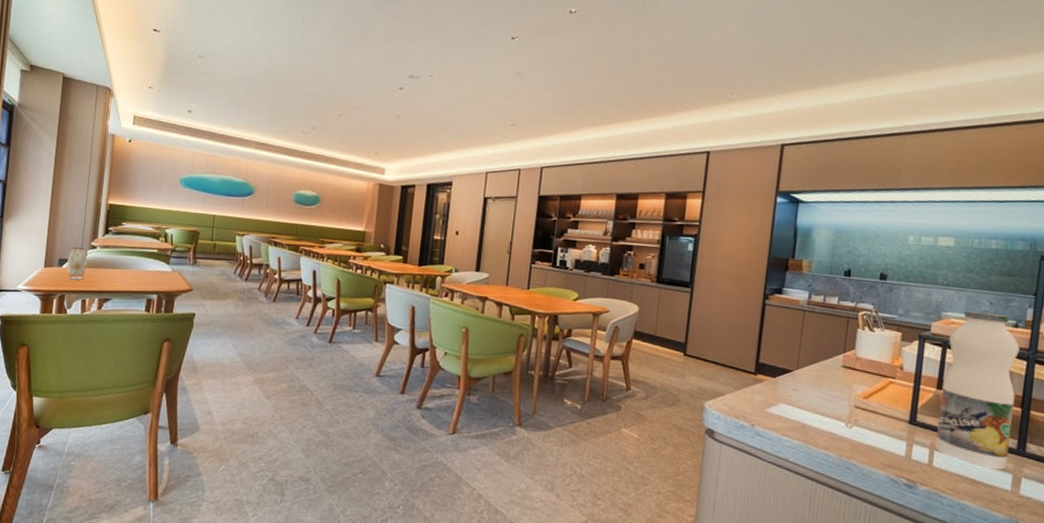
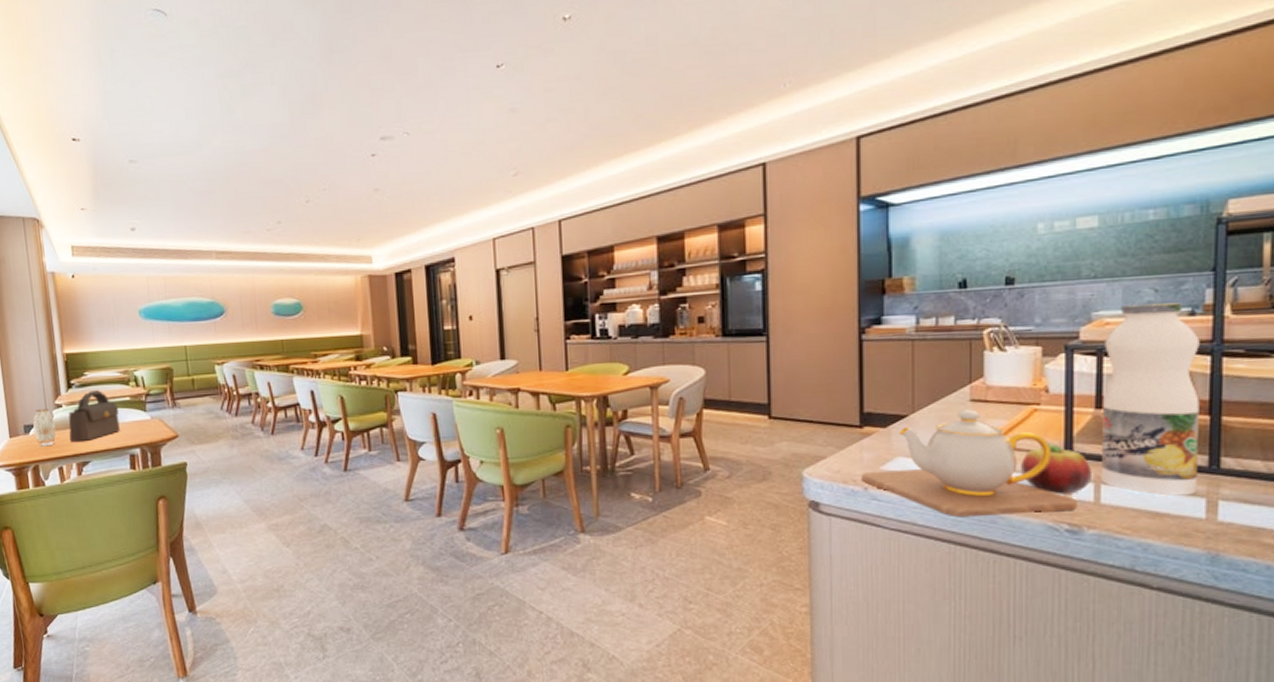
handbag: none [97,239,146,282] -> present [68,390,120,443]
teapot: none [750,373,916,468] -> present [862,409,1078,518]
fruit: none [875,410,929,455] -> present [1021,443,1093,495]

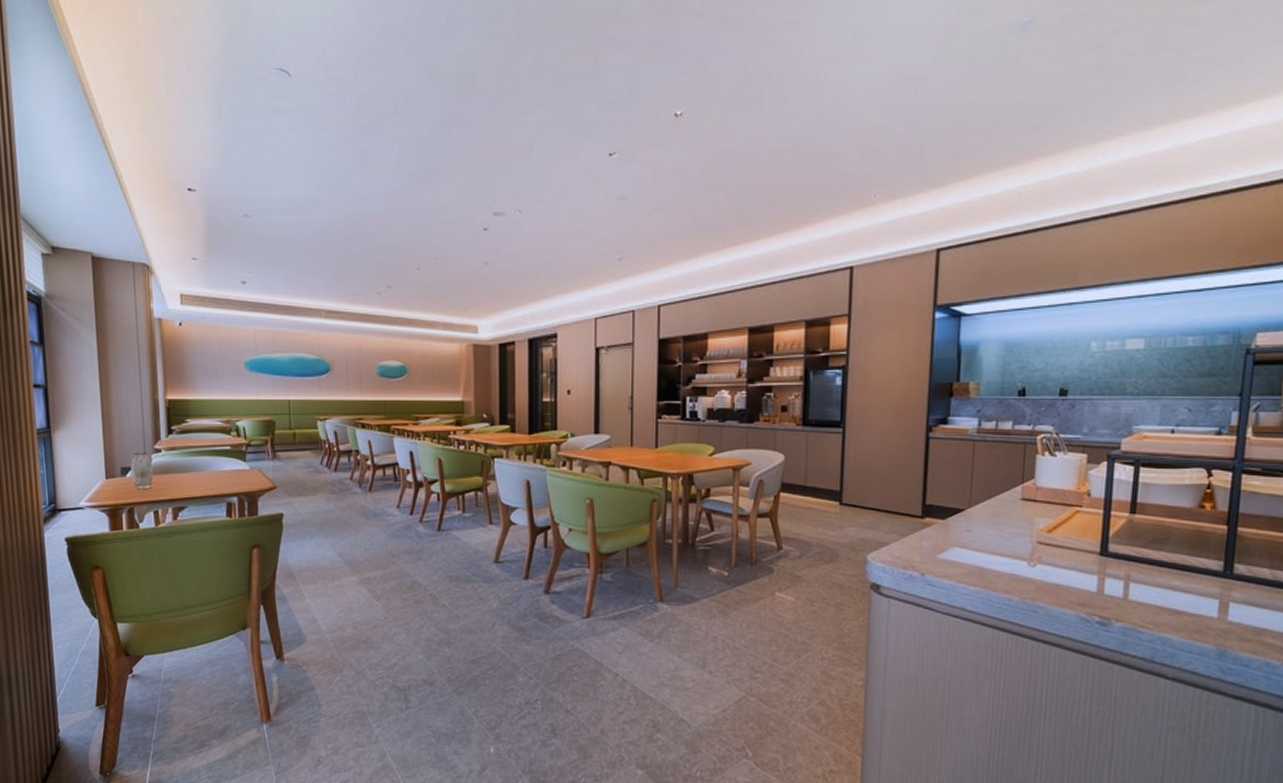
handbag: present [68,390,120,443] -> none [167,438,219,488]
teapot: present [862,409,1078,518] -> none [920,507,1109,606]
fruit: present [1021,443,1093,495] -> none [1061,542,1124,590]
fruit juice: present [1100,302,1200,496] -> none [1131,420,1224,596]

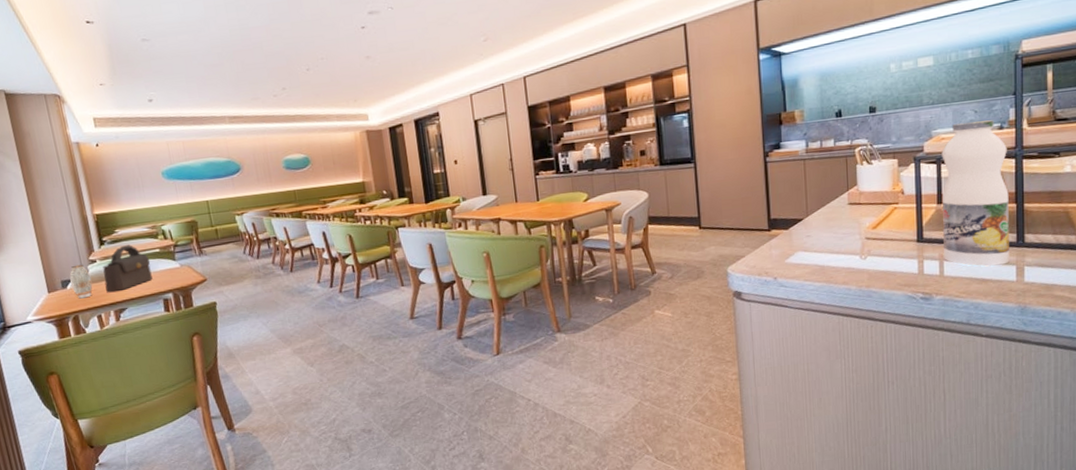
handbag: none [167,438,219,488] -> present [103,245,153,293]
fruit juice: none [1131,420,1224,596] -> present [941,120,1009,267]

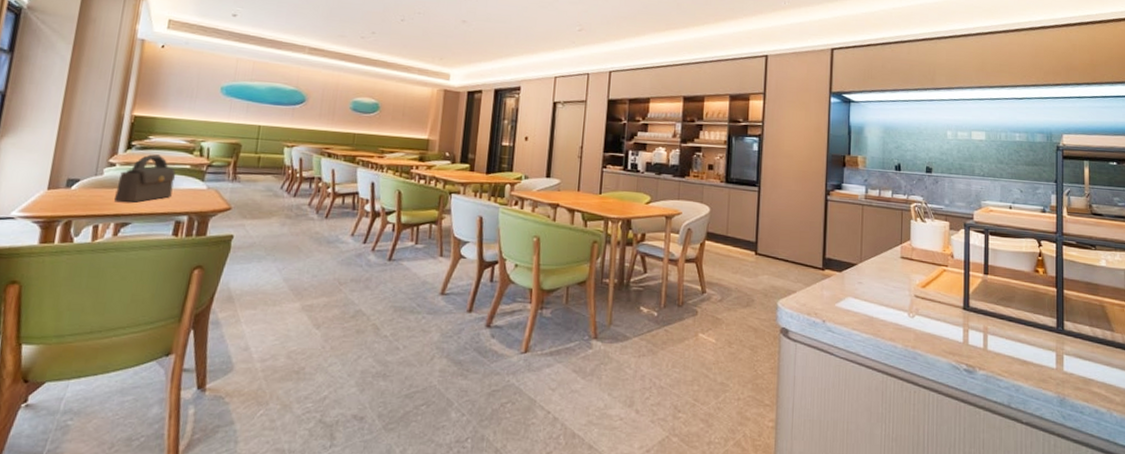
vase: present [69,264,93,299] -> none [77,164,104,203]
fruit juice: present [941,120,1009,267] -> none [987,198,1050,349]

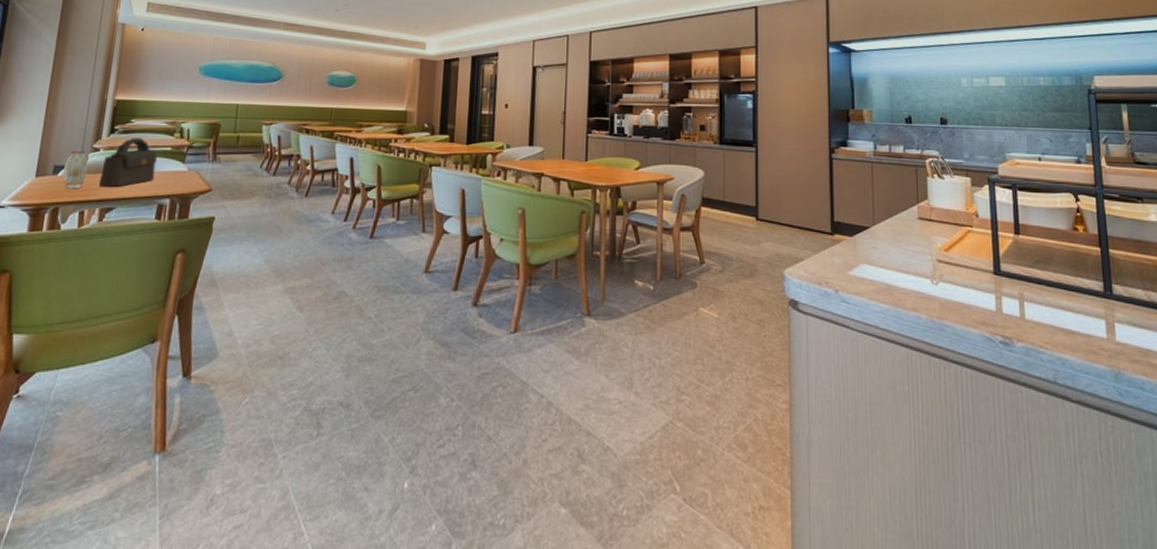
vase: none [77,164,104,203] -> present [63,150,88,189]

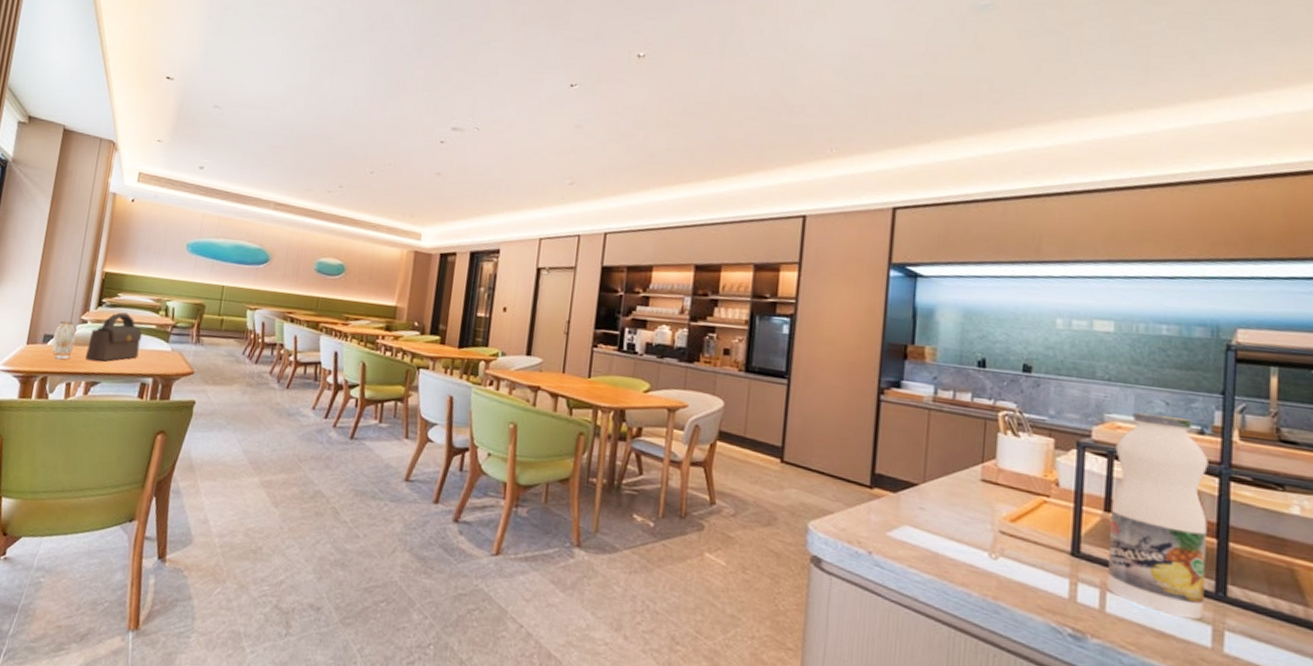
fruit juice: none [1017,149,1097,317] -> present [1107,412,1208,620]

